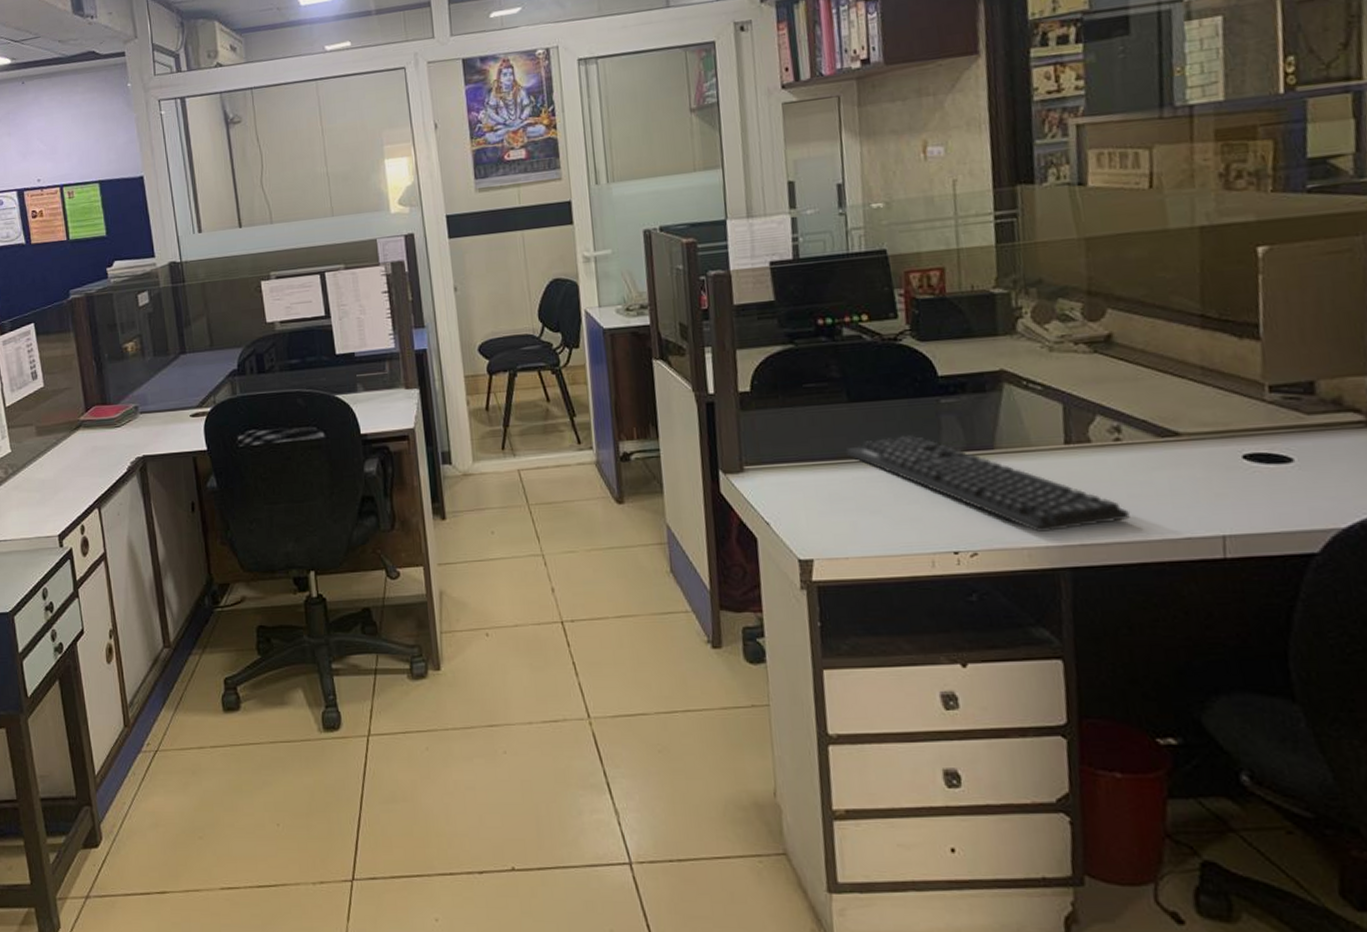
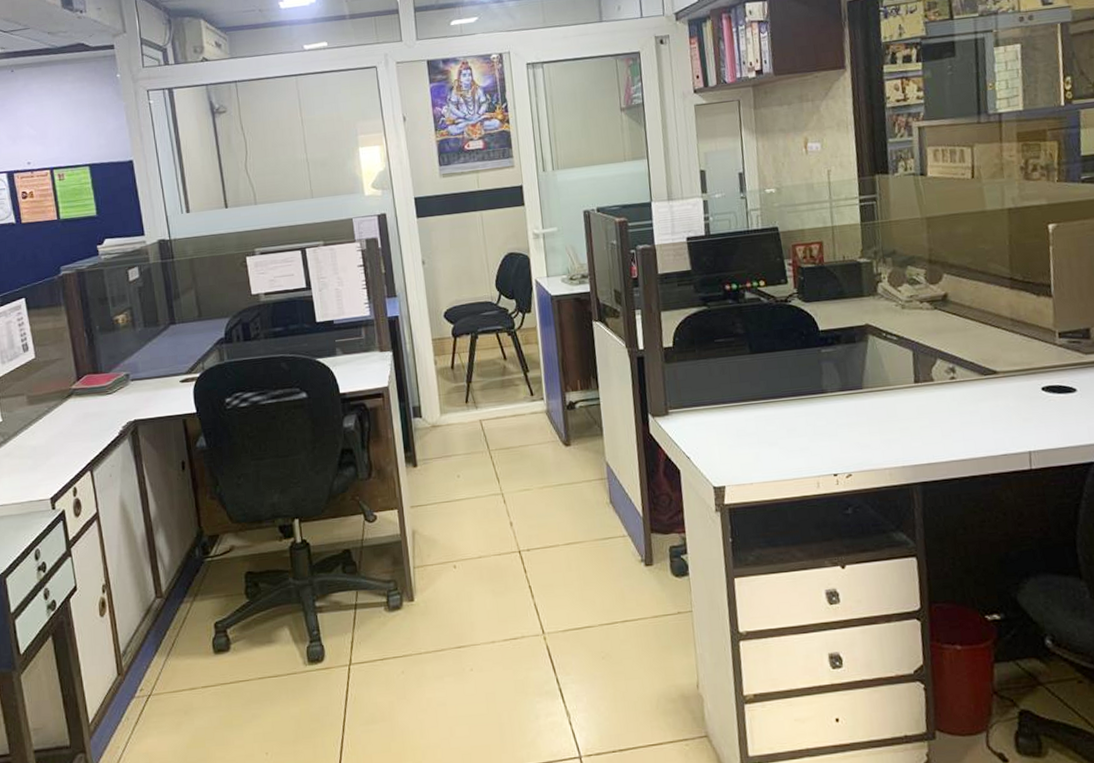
keyboard: present [845,435,1131,533] -> none [749,379,964,456]

